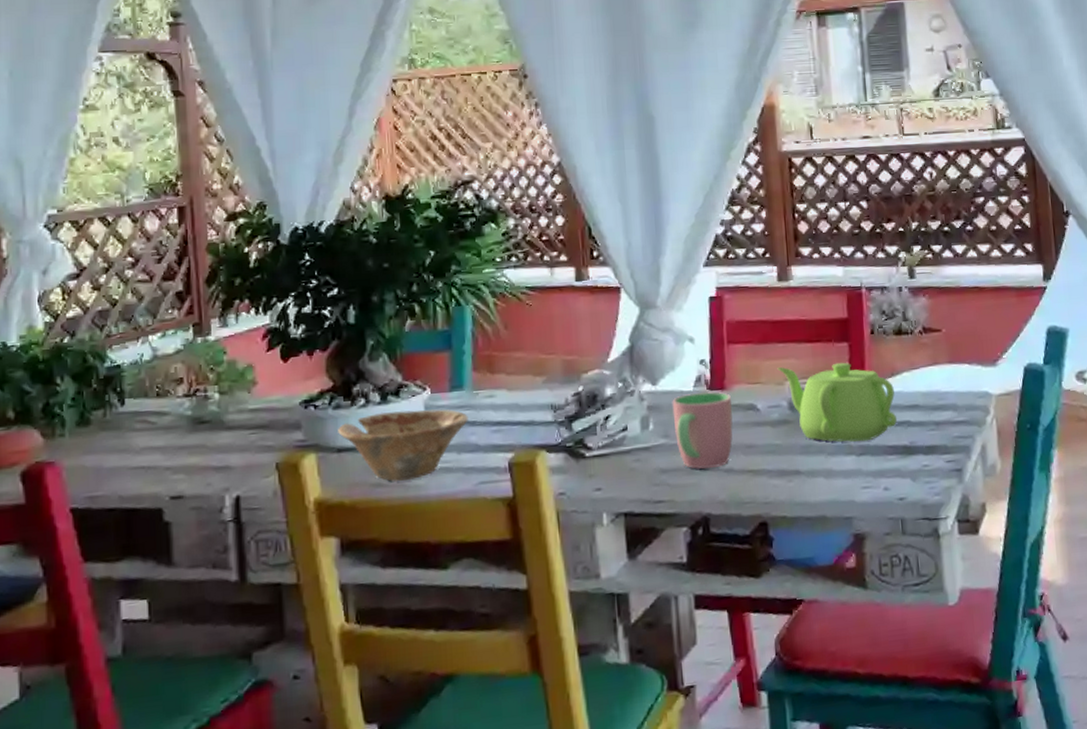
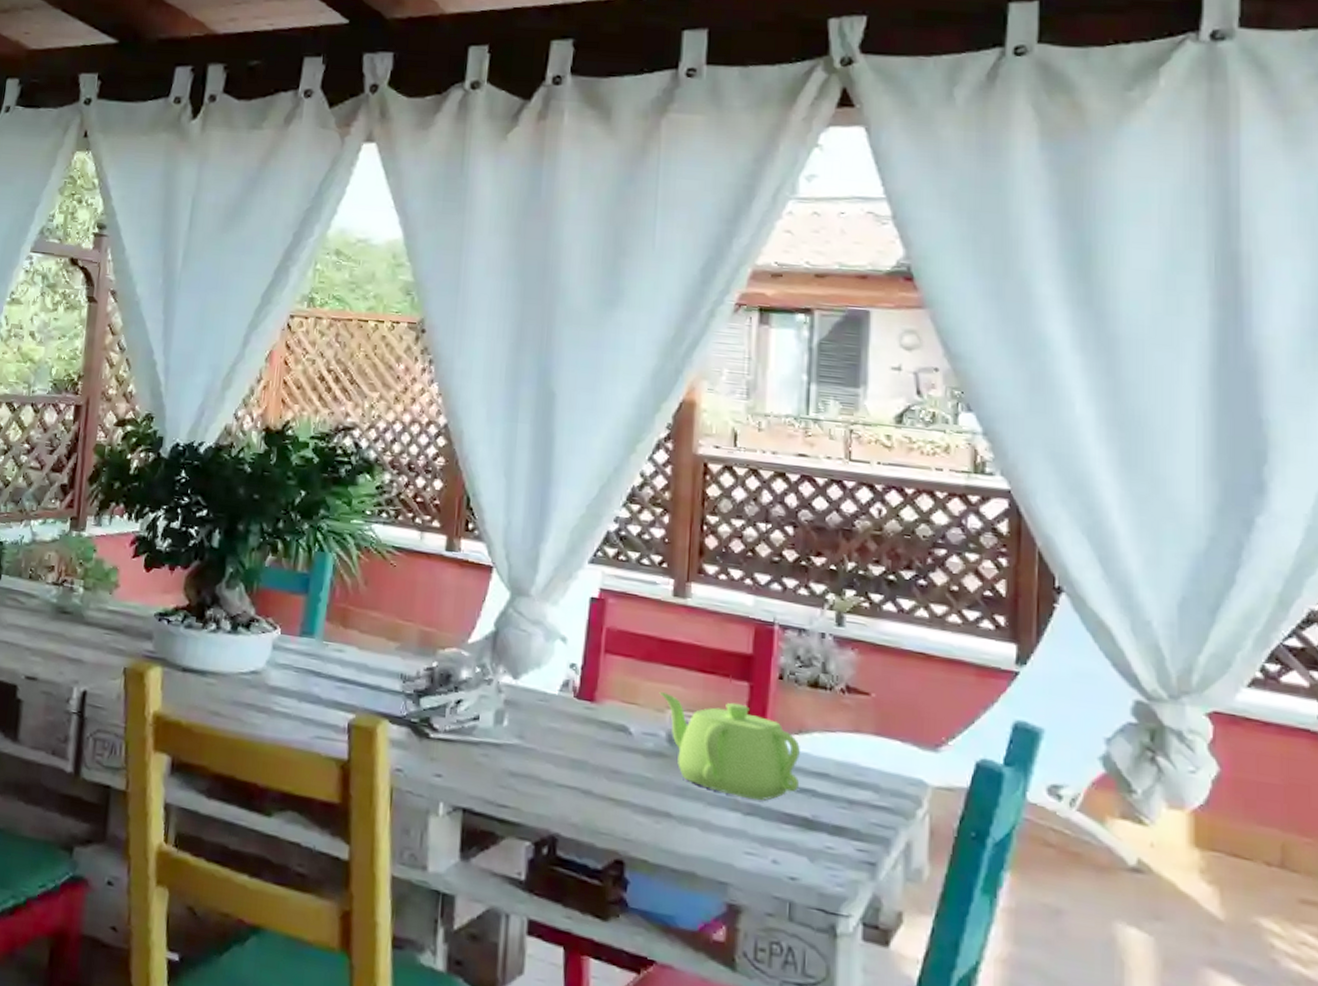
dish: present [338,409,468,482] -> none [186,641,314,717]
cup: present [672,391,733,469] -> none [531,697,600,786]

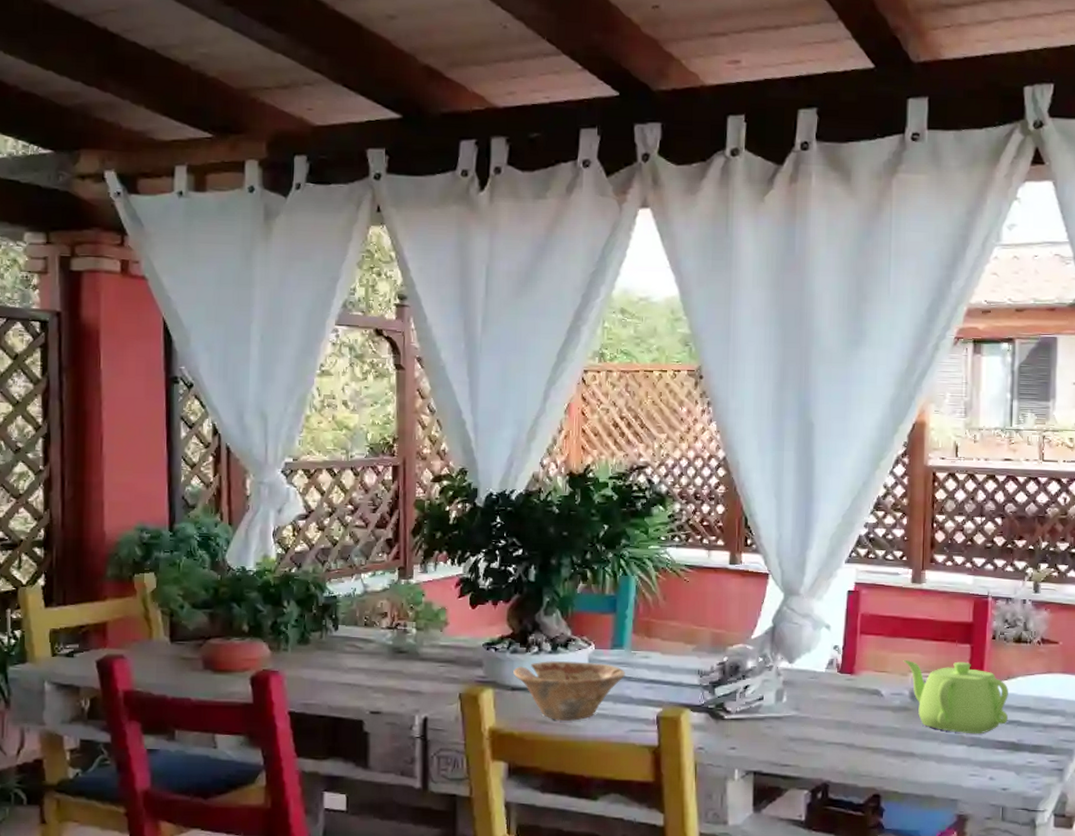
dish: none [186,641,314,717] -> present [513,660,625,721]

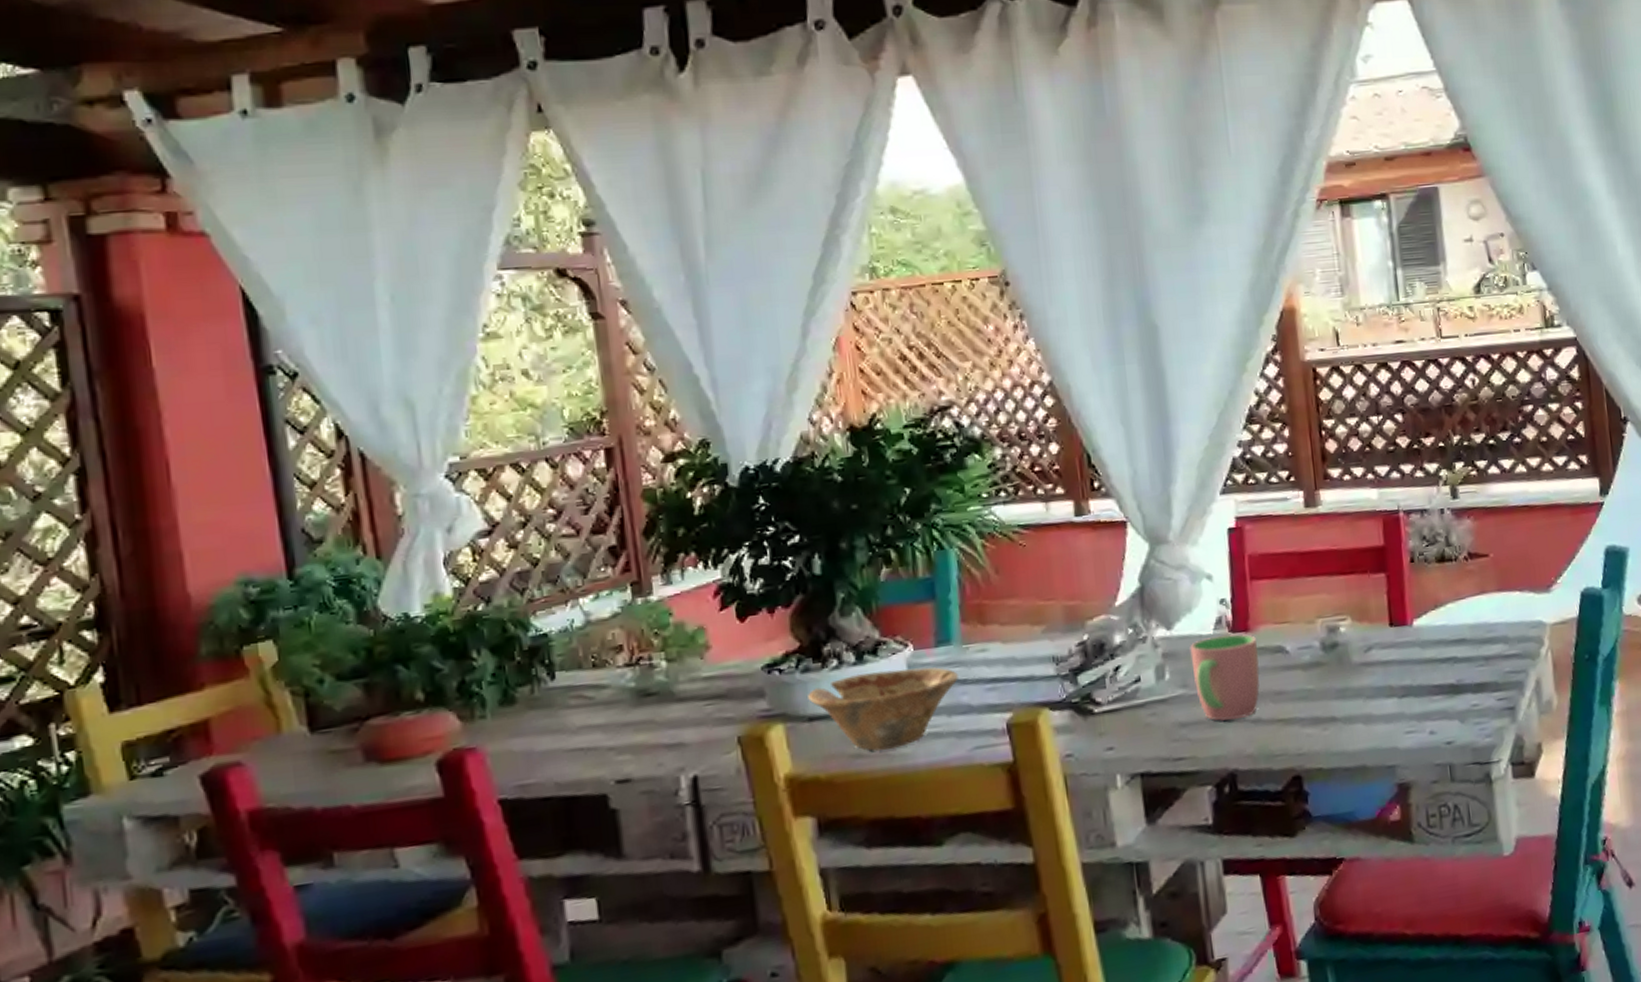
cup: none [805,673,858,741] -> present [1189,634,1260,721]
teapot: present [903,659,1008,734] -> none [1307,595,1442,684]

